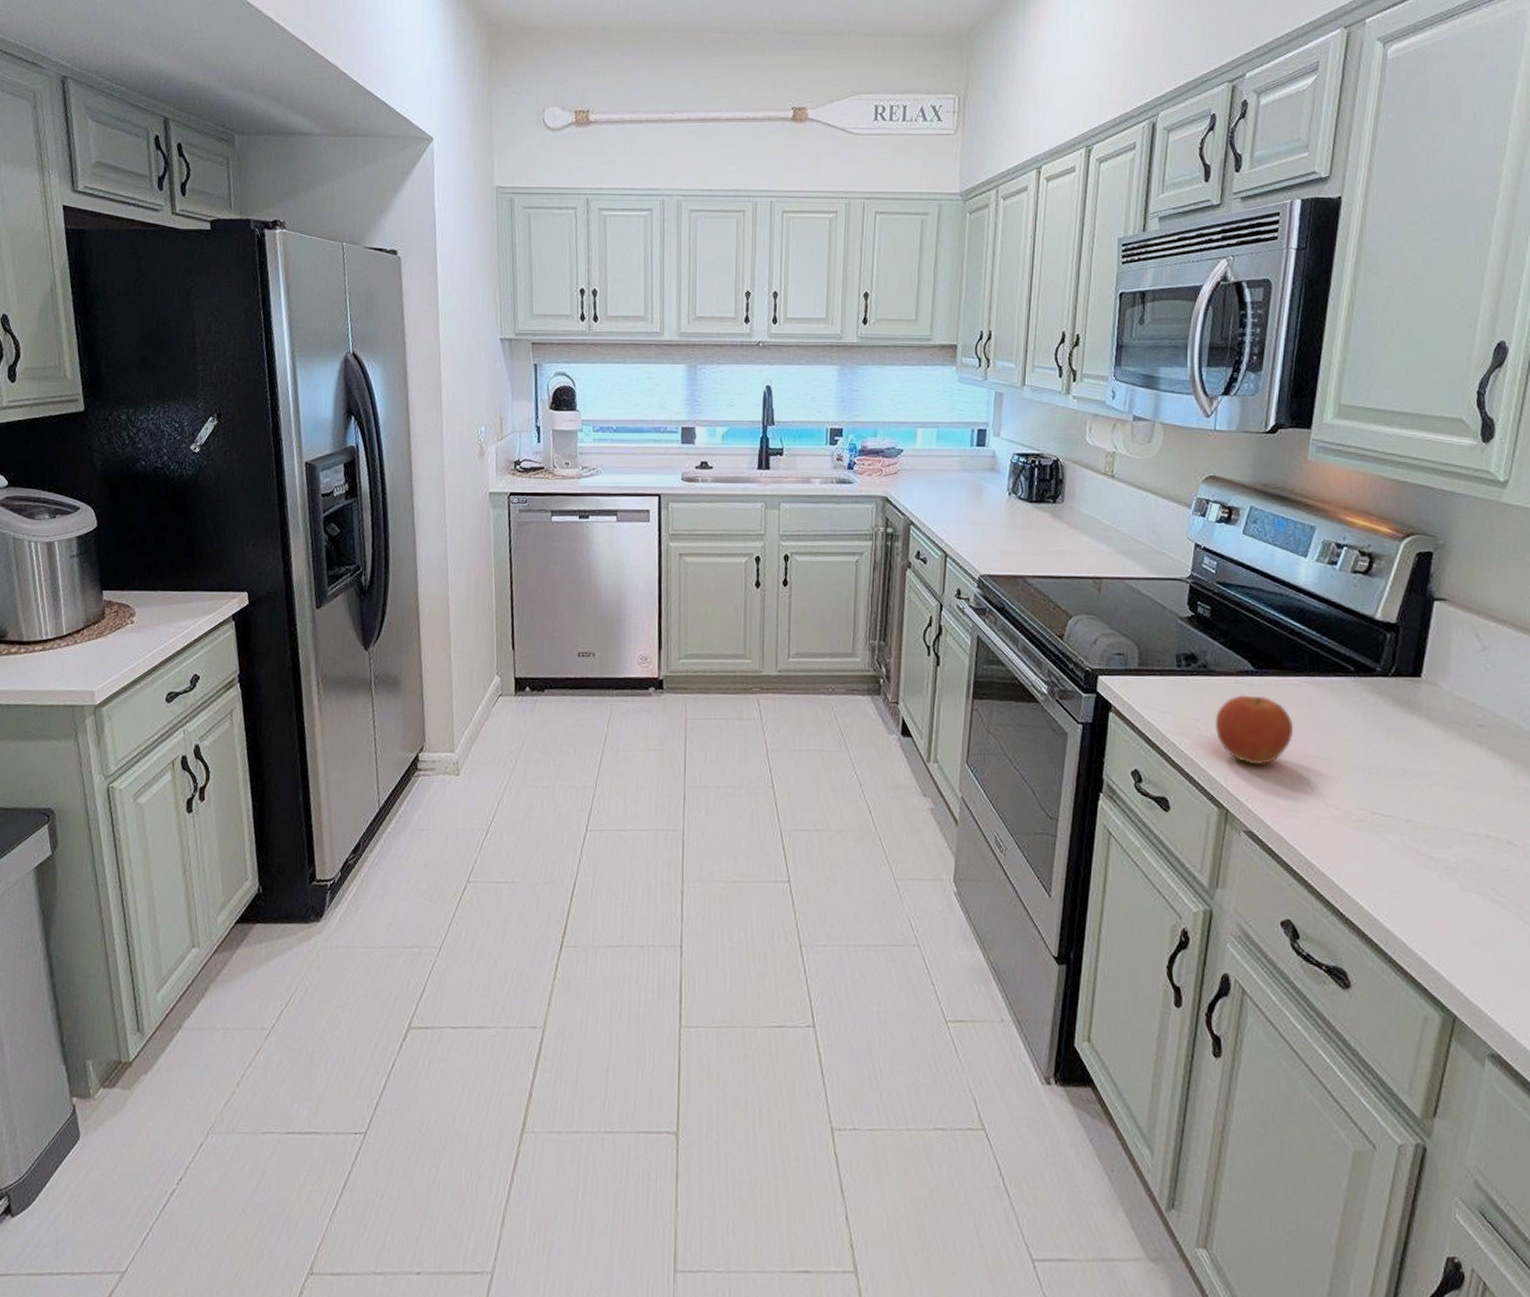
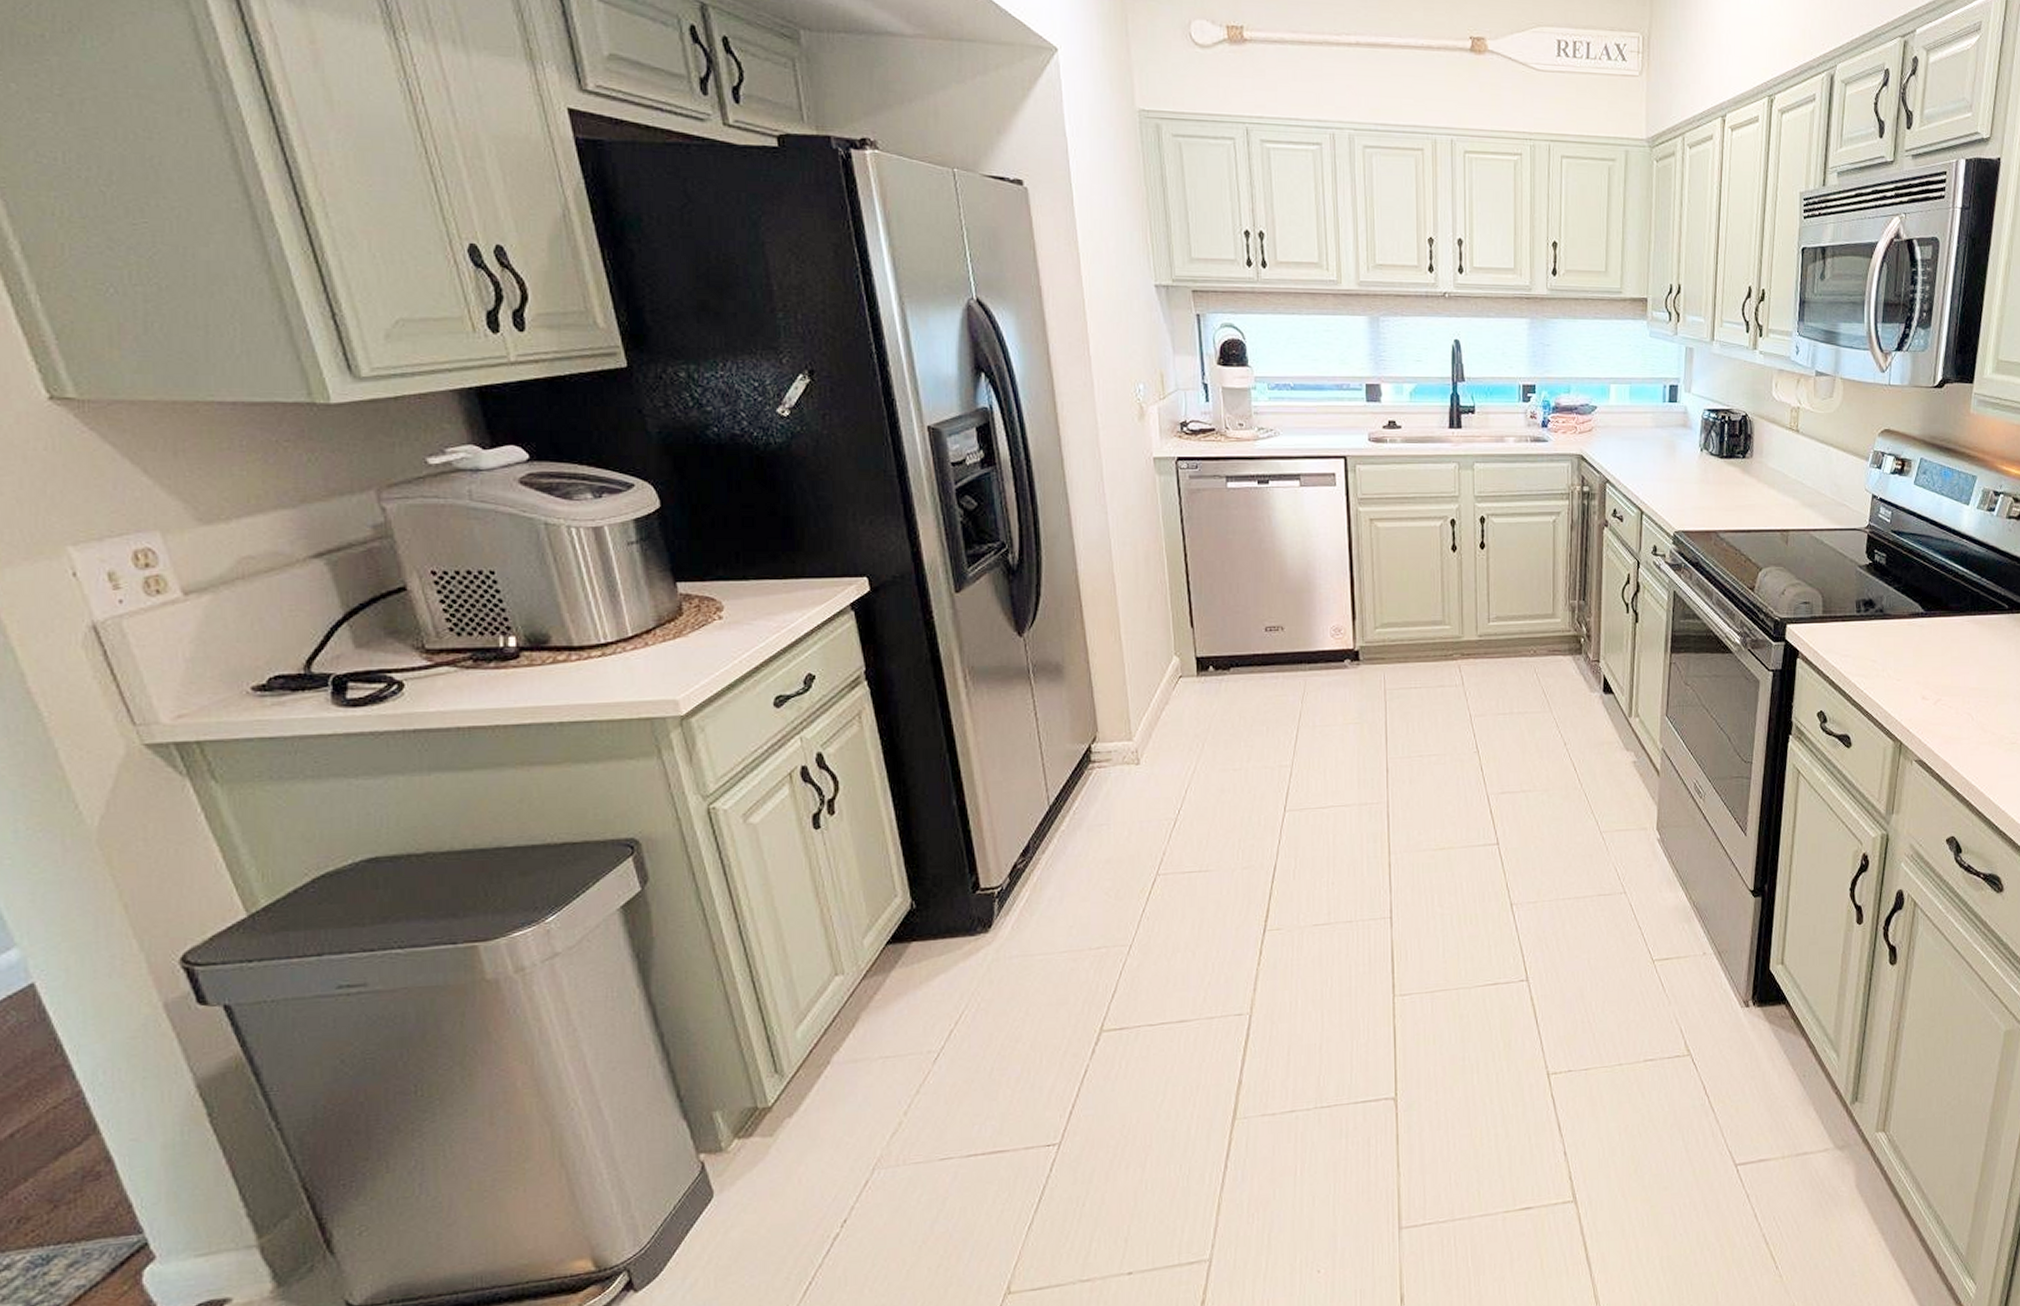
fruit: present [1215,695,1294,765] -> none [1890,635,1958,700]

